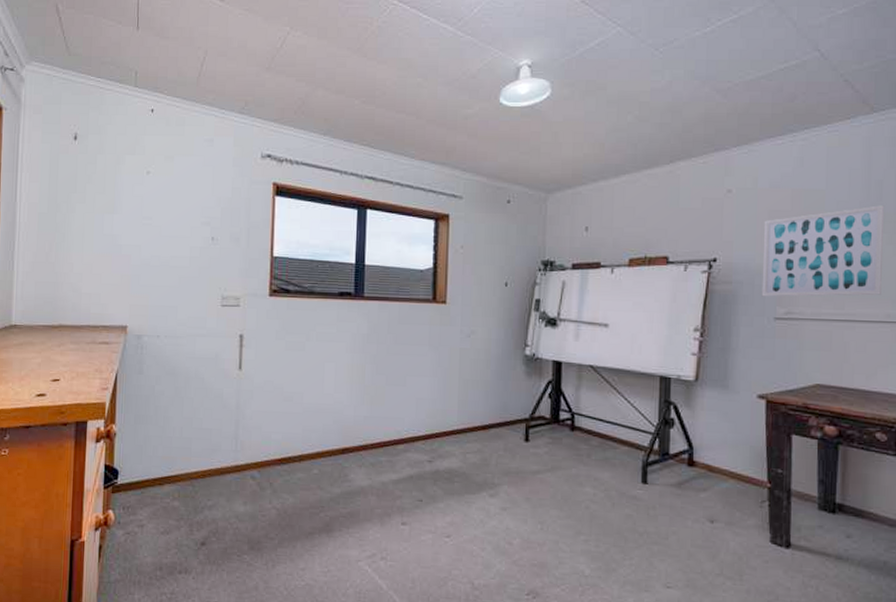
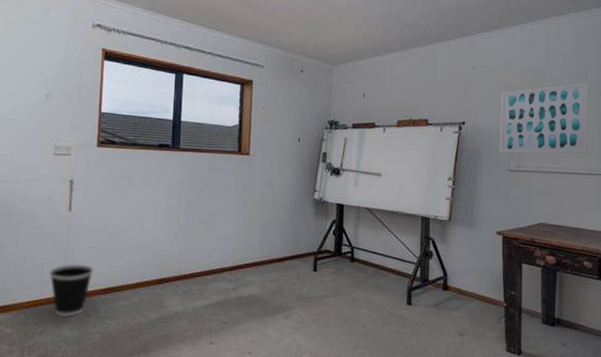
wastebasket: none [218,430,268,491] -> present [49,264,94,318]

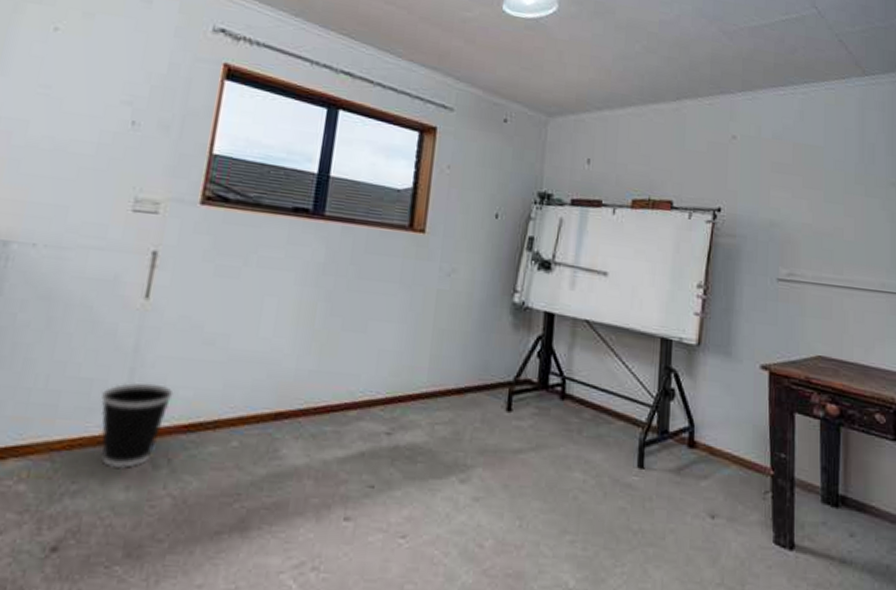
wall art: present [499,83,588,154] -> none [764,168,876,262]

